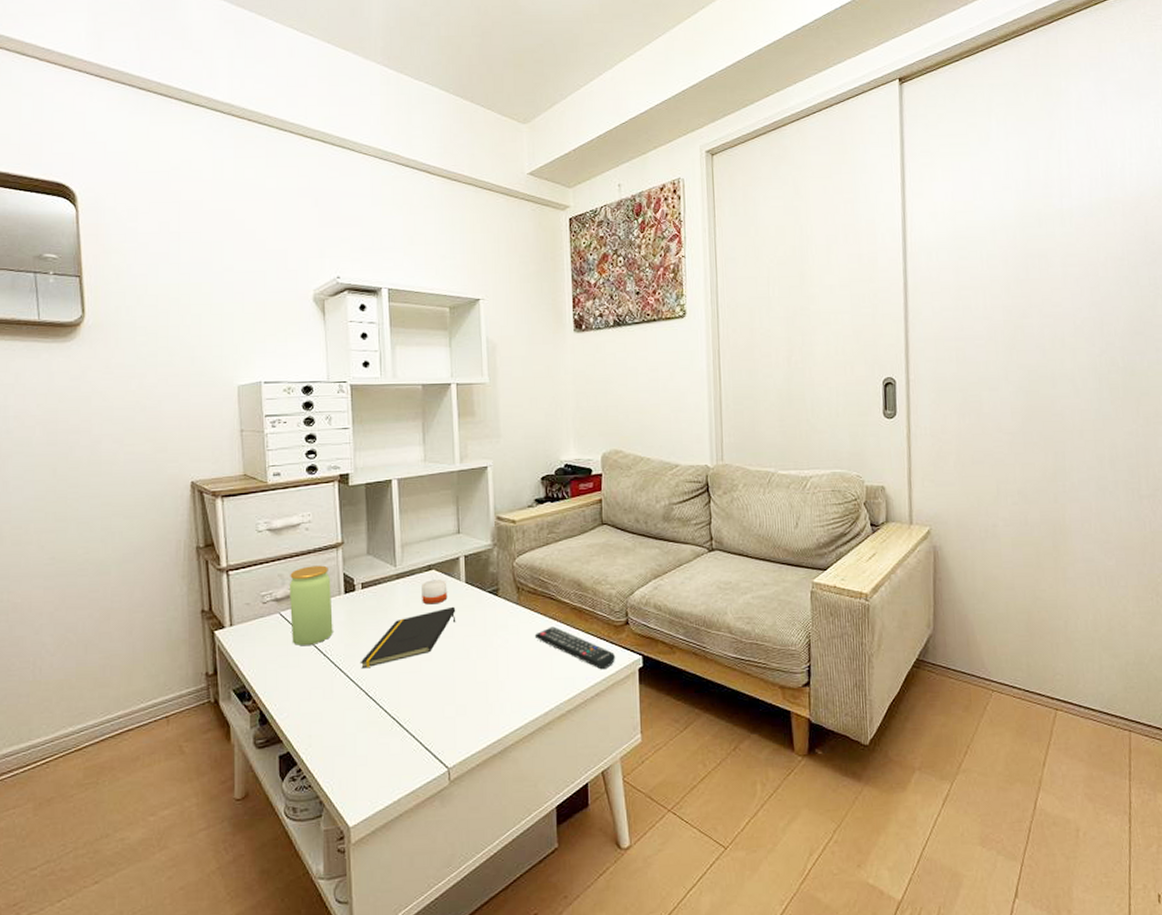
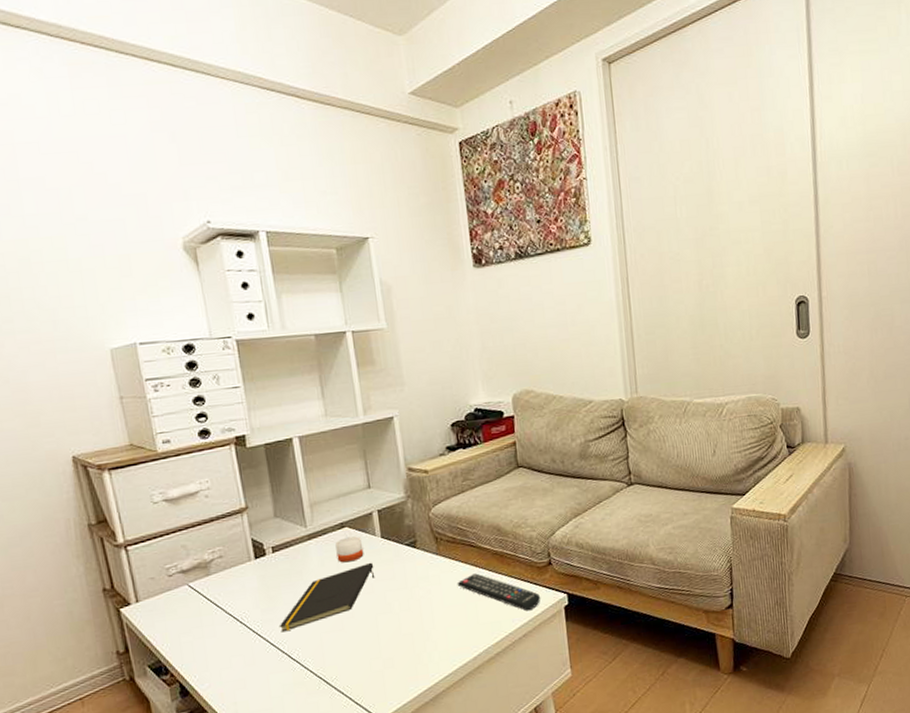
jar: present [289,565,333,646] -> none [194,532,247,616]

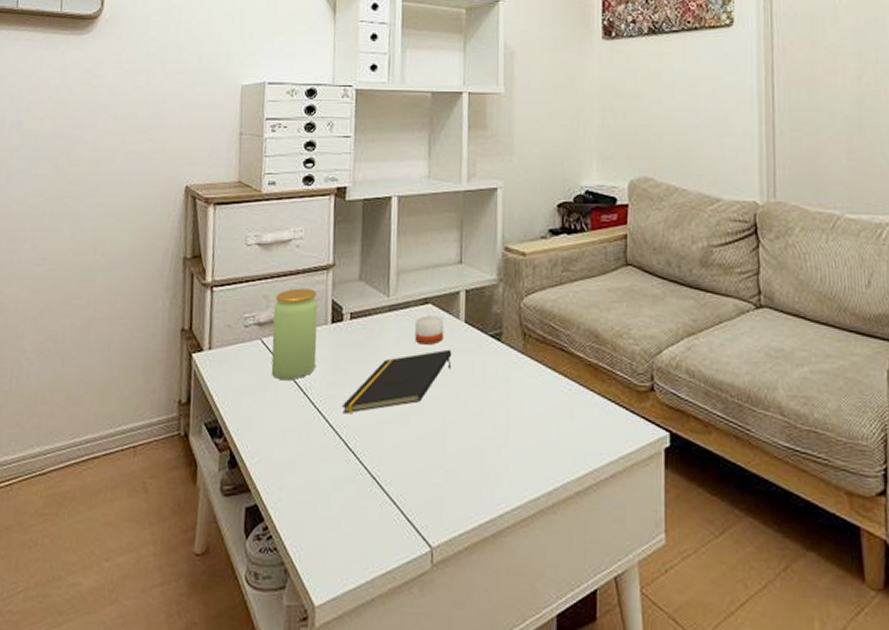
jar: none [194,532,247,616] -> present [271,288,318,381]
remote control: present [457,573,541,611] -> none [540,385,637,445]

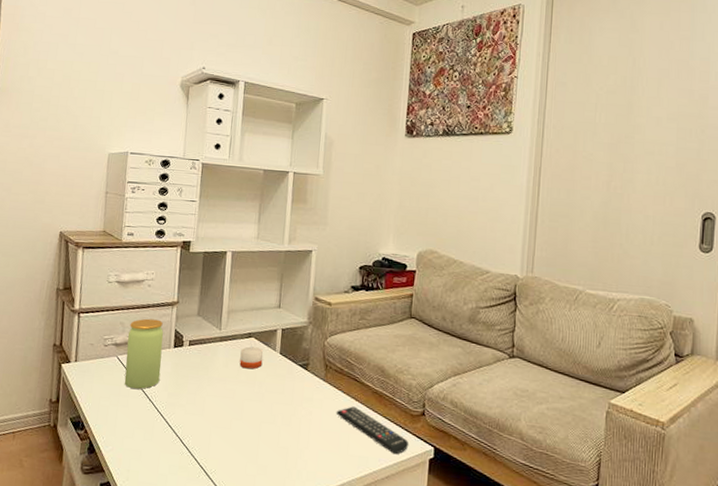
notepad: present [341,349,452,414] -> none [179,373,269,418]
remote control: none [540,385,637,445] -> present [336,406,409,455]

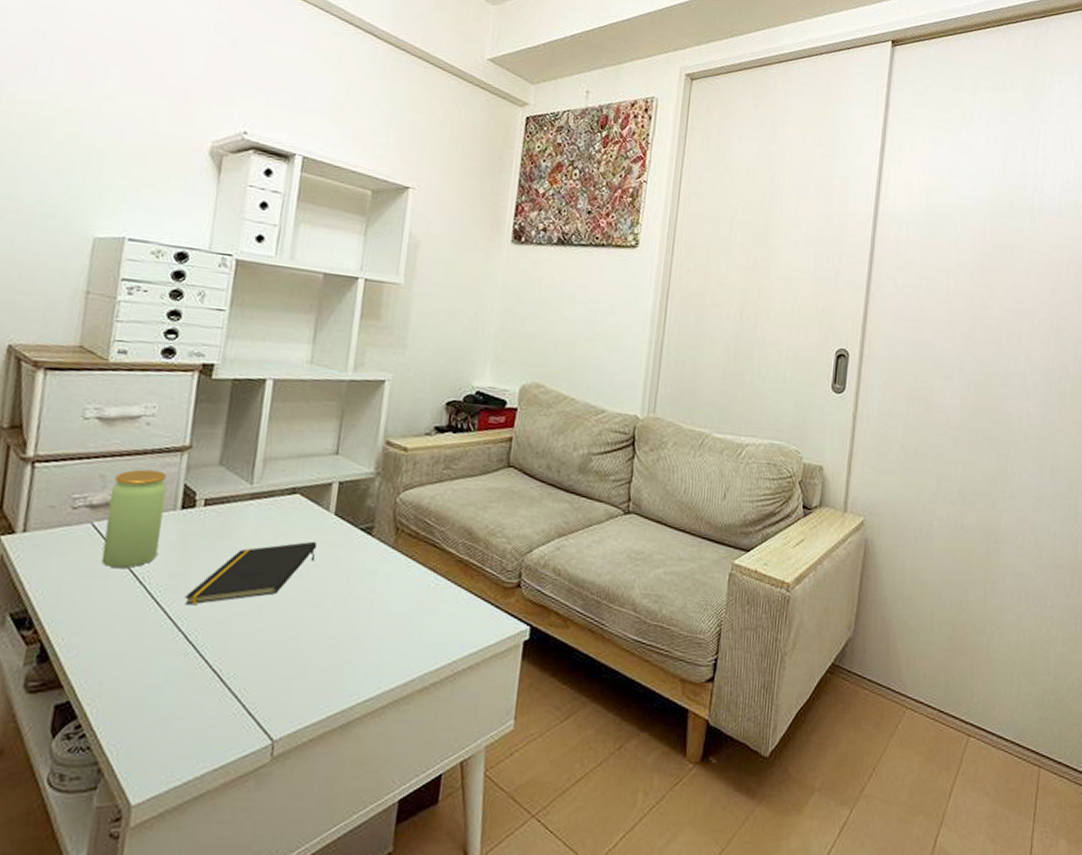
notepad: none [179,373,269,418] -> present [184,541,318,605]
candle: present [239,345,264,369] -> none [277,504,313,536]
remote control: present [336,406,409,455] -> none [407,579,500,638]

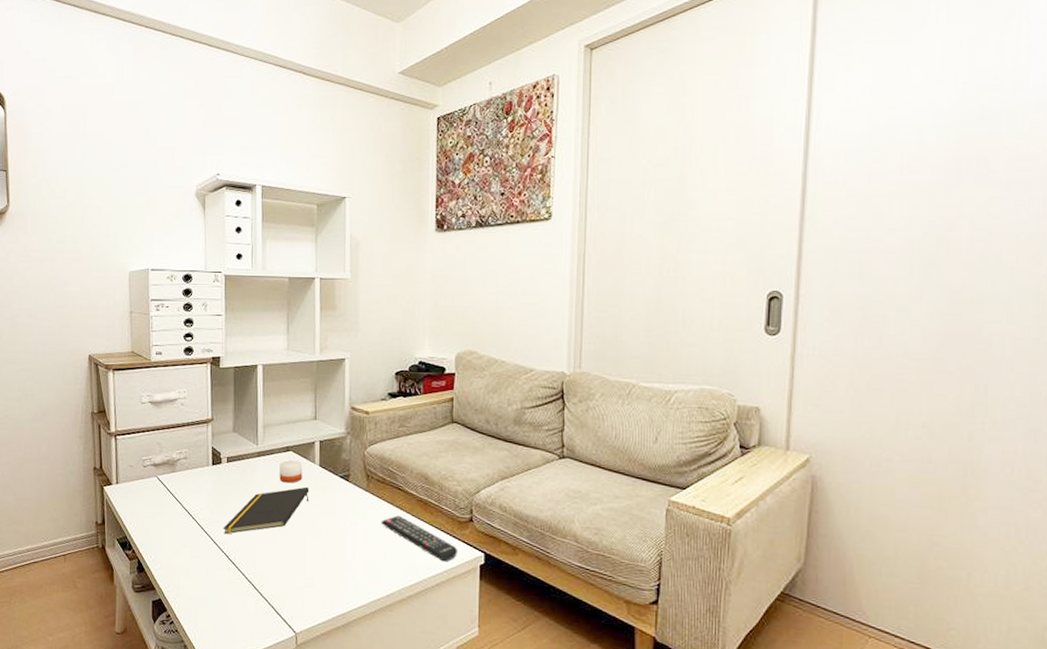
jar: present [101,469,167,569] -> none [165,437,202,508]
candle: none [277,504,313,536] -> present [279,459,303,483]
remote control: none [407,579,500,638] -> present [381,515,458,562]

